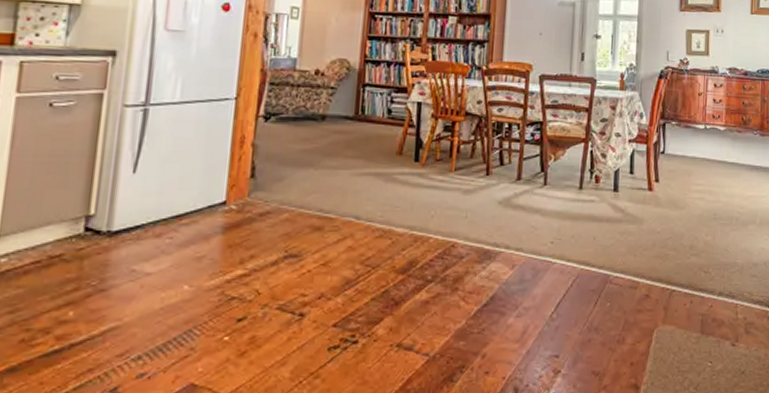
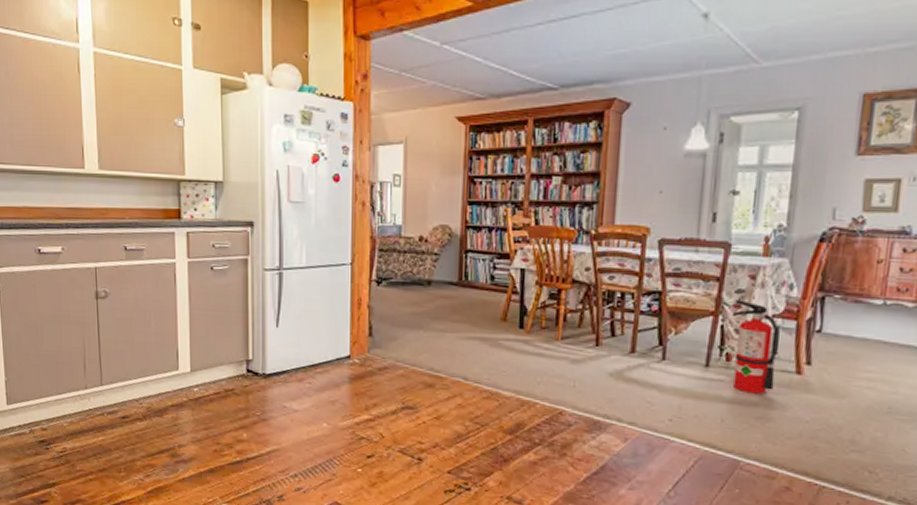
fire extinguisher: none [598,128,635,211] -> present [731,300,780,394]

